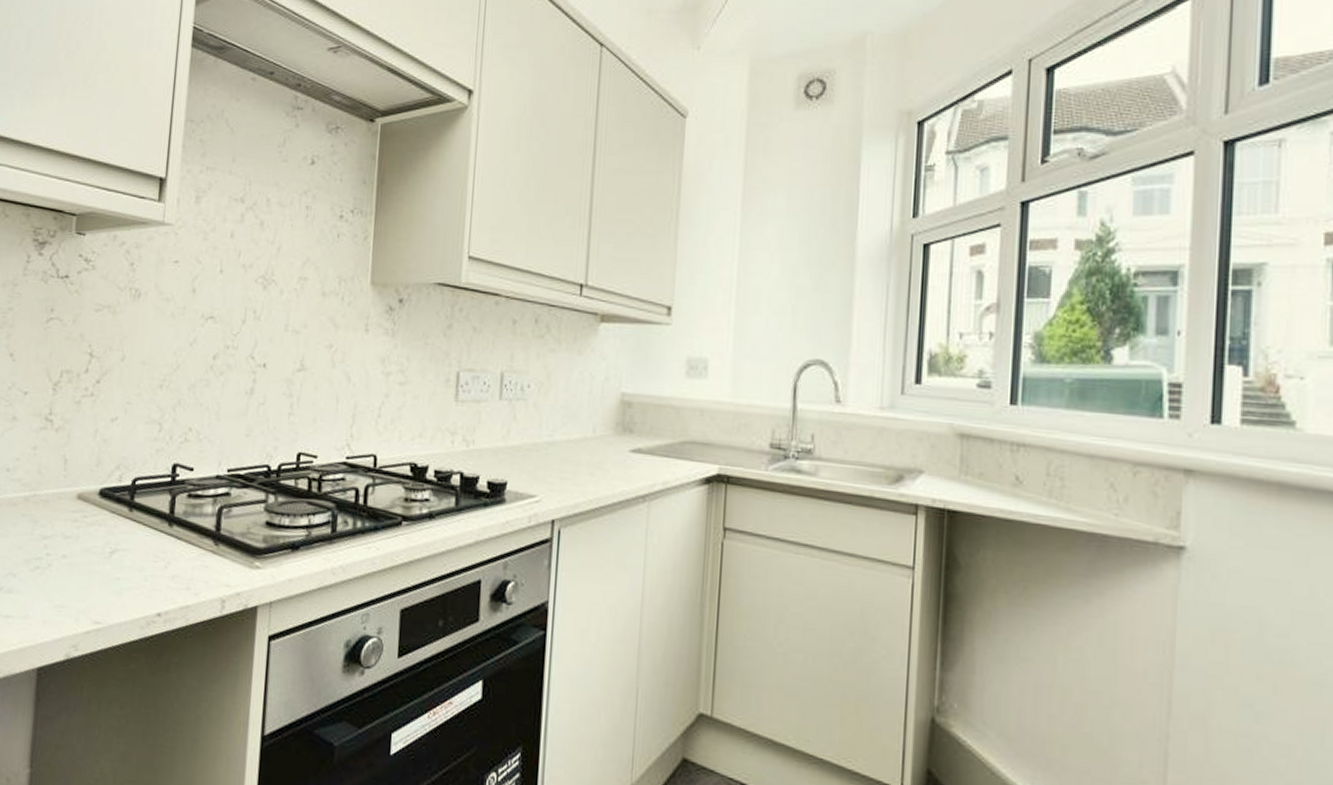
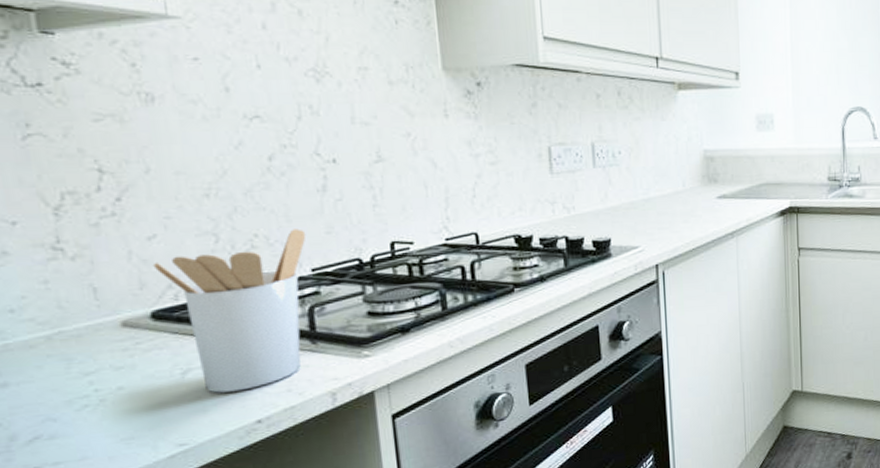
utensil holder: none [110,427,230,580] -> present [153,228,306,393]

